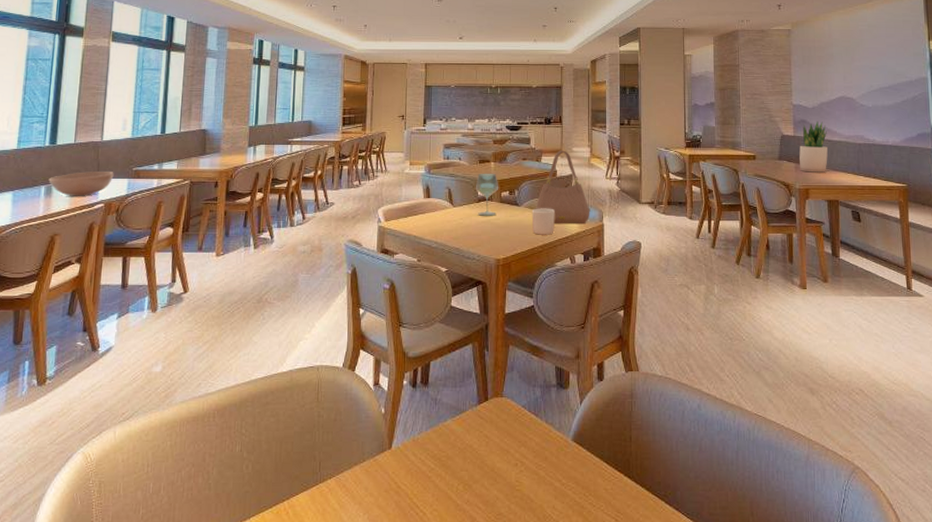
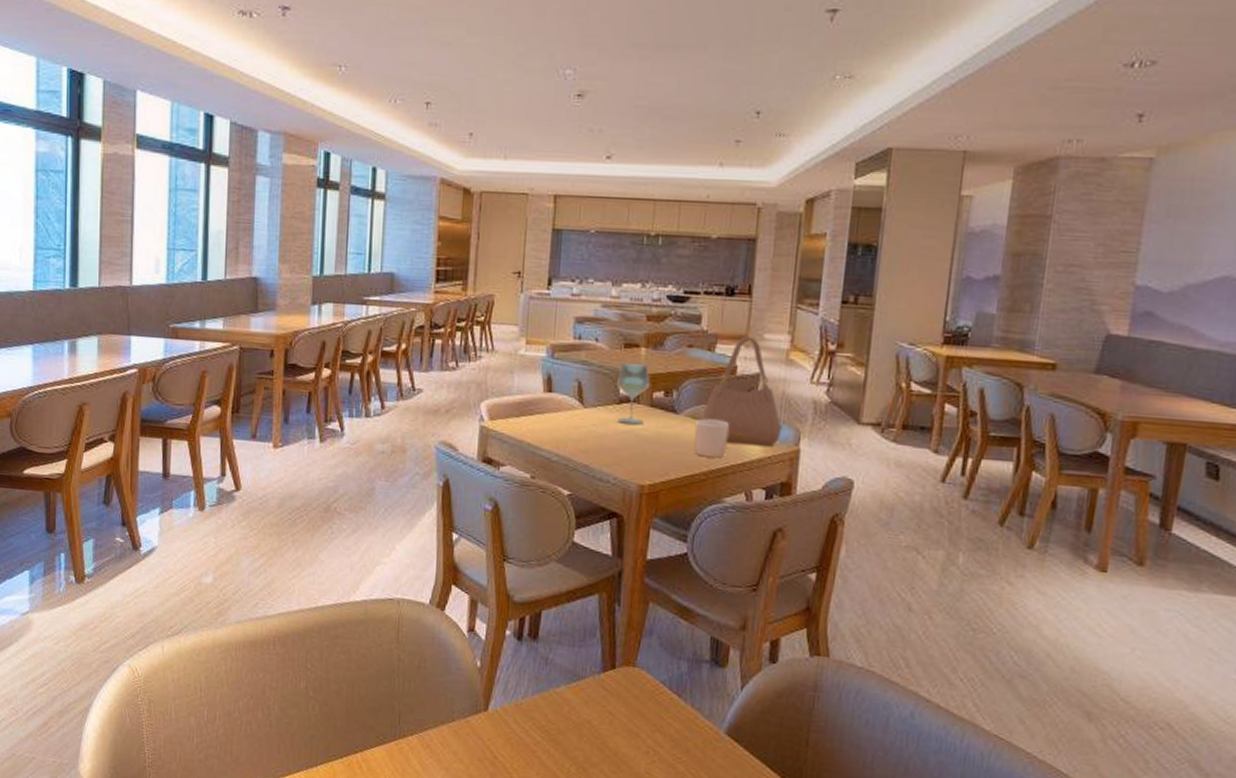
bowl: present [48,172,114,196] -> none [72,325,148,357]
planter: present [799,121,829,173] -> none [1129,315,1190,399]

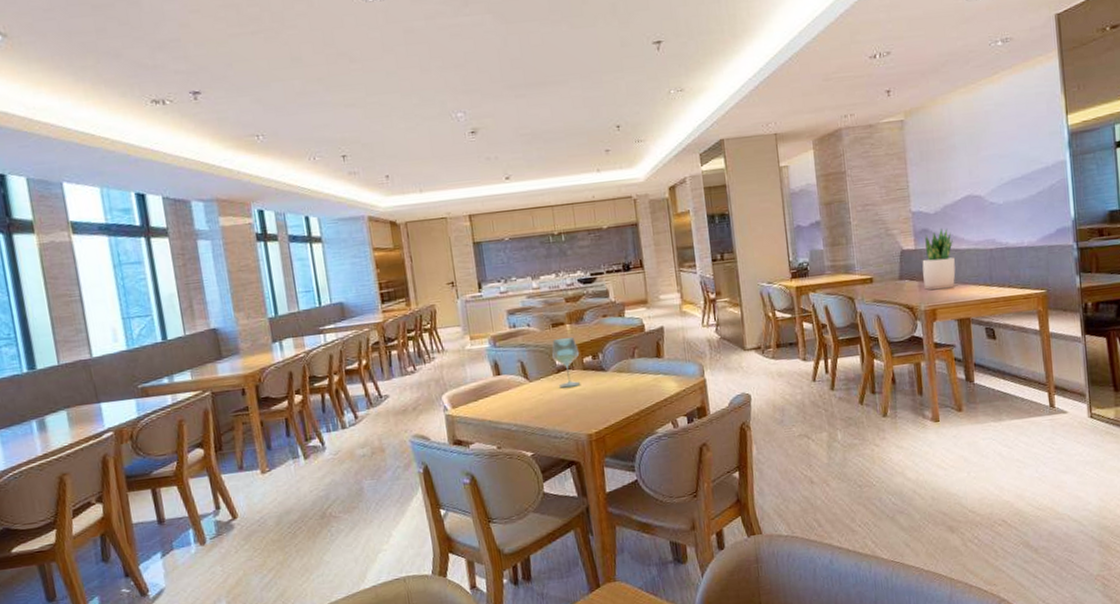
mug: present [694,418,729,459] -> none [621,369,650,401]
handbag: present [698,336,782,446] -> none [623,300,689,386]
planter: none [1129,315,1190,399] -> present [922,228,956,291]

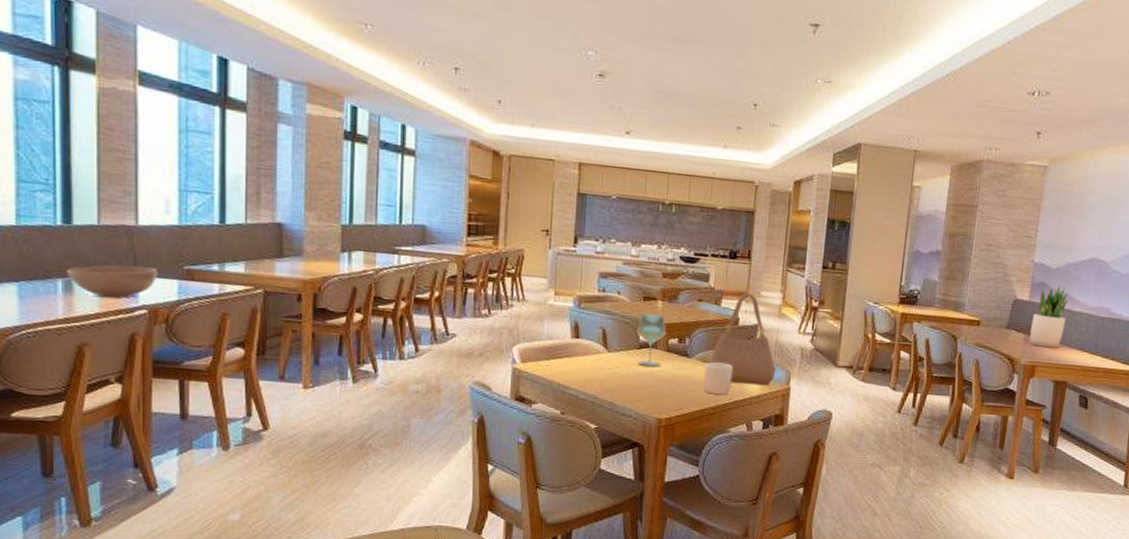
bowl: none [38,393,117,428] -> present [66,265,158,298]
mug: none [621,369,650,401] -> present [703,362,733,395]
handbag: none [623,300,689,386] -> present [707,293,776,385]

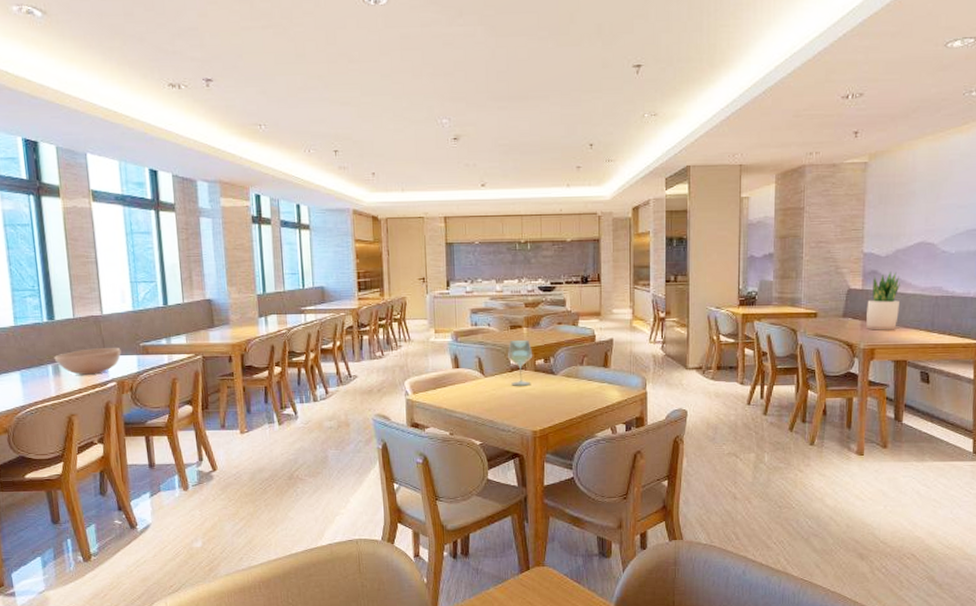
mug: present [703,362,733,395] -> none [569,376,594,405]
handbag: present [707,293,776,385] -> none [571,312,633,392]

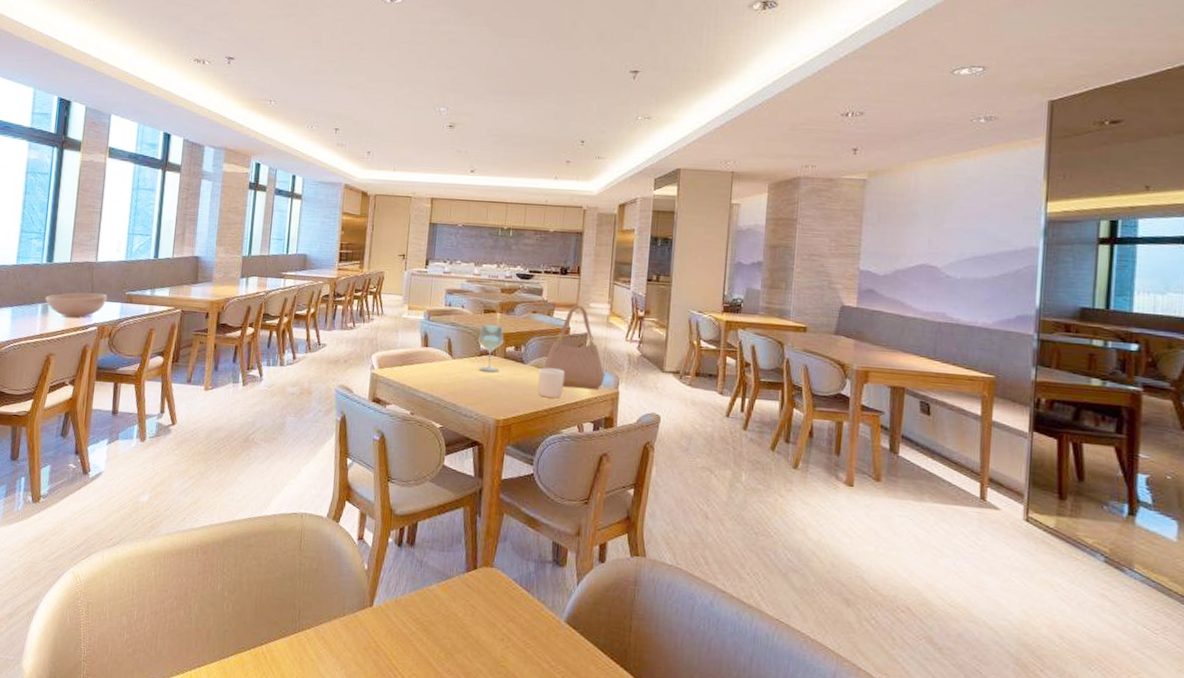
mug: none [569,376,594,405] -> present [538,367,564,399]
handbag: none [571,312,633,392] -> present [541,305,605,389]
planter: present [866,272,901,330] -> none [860,292,901,354]

